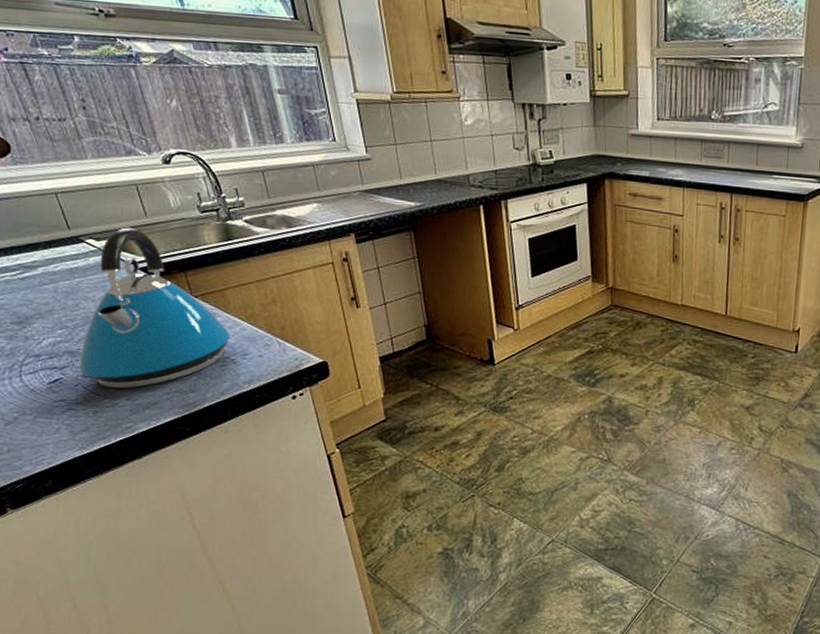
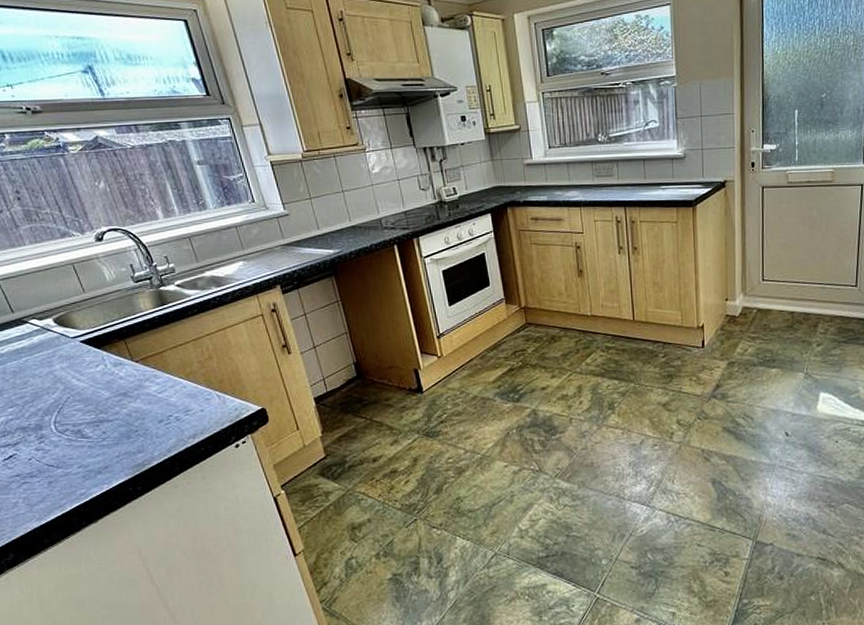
kettle: present [79,227,230,389] -> none [31,304,172,458]

